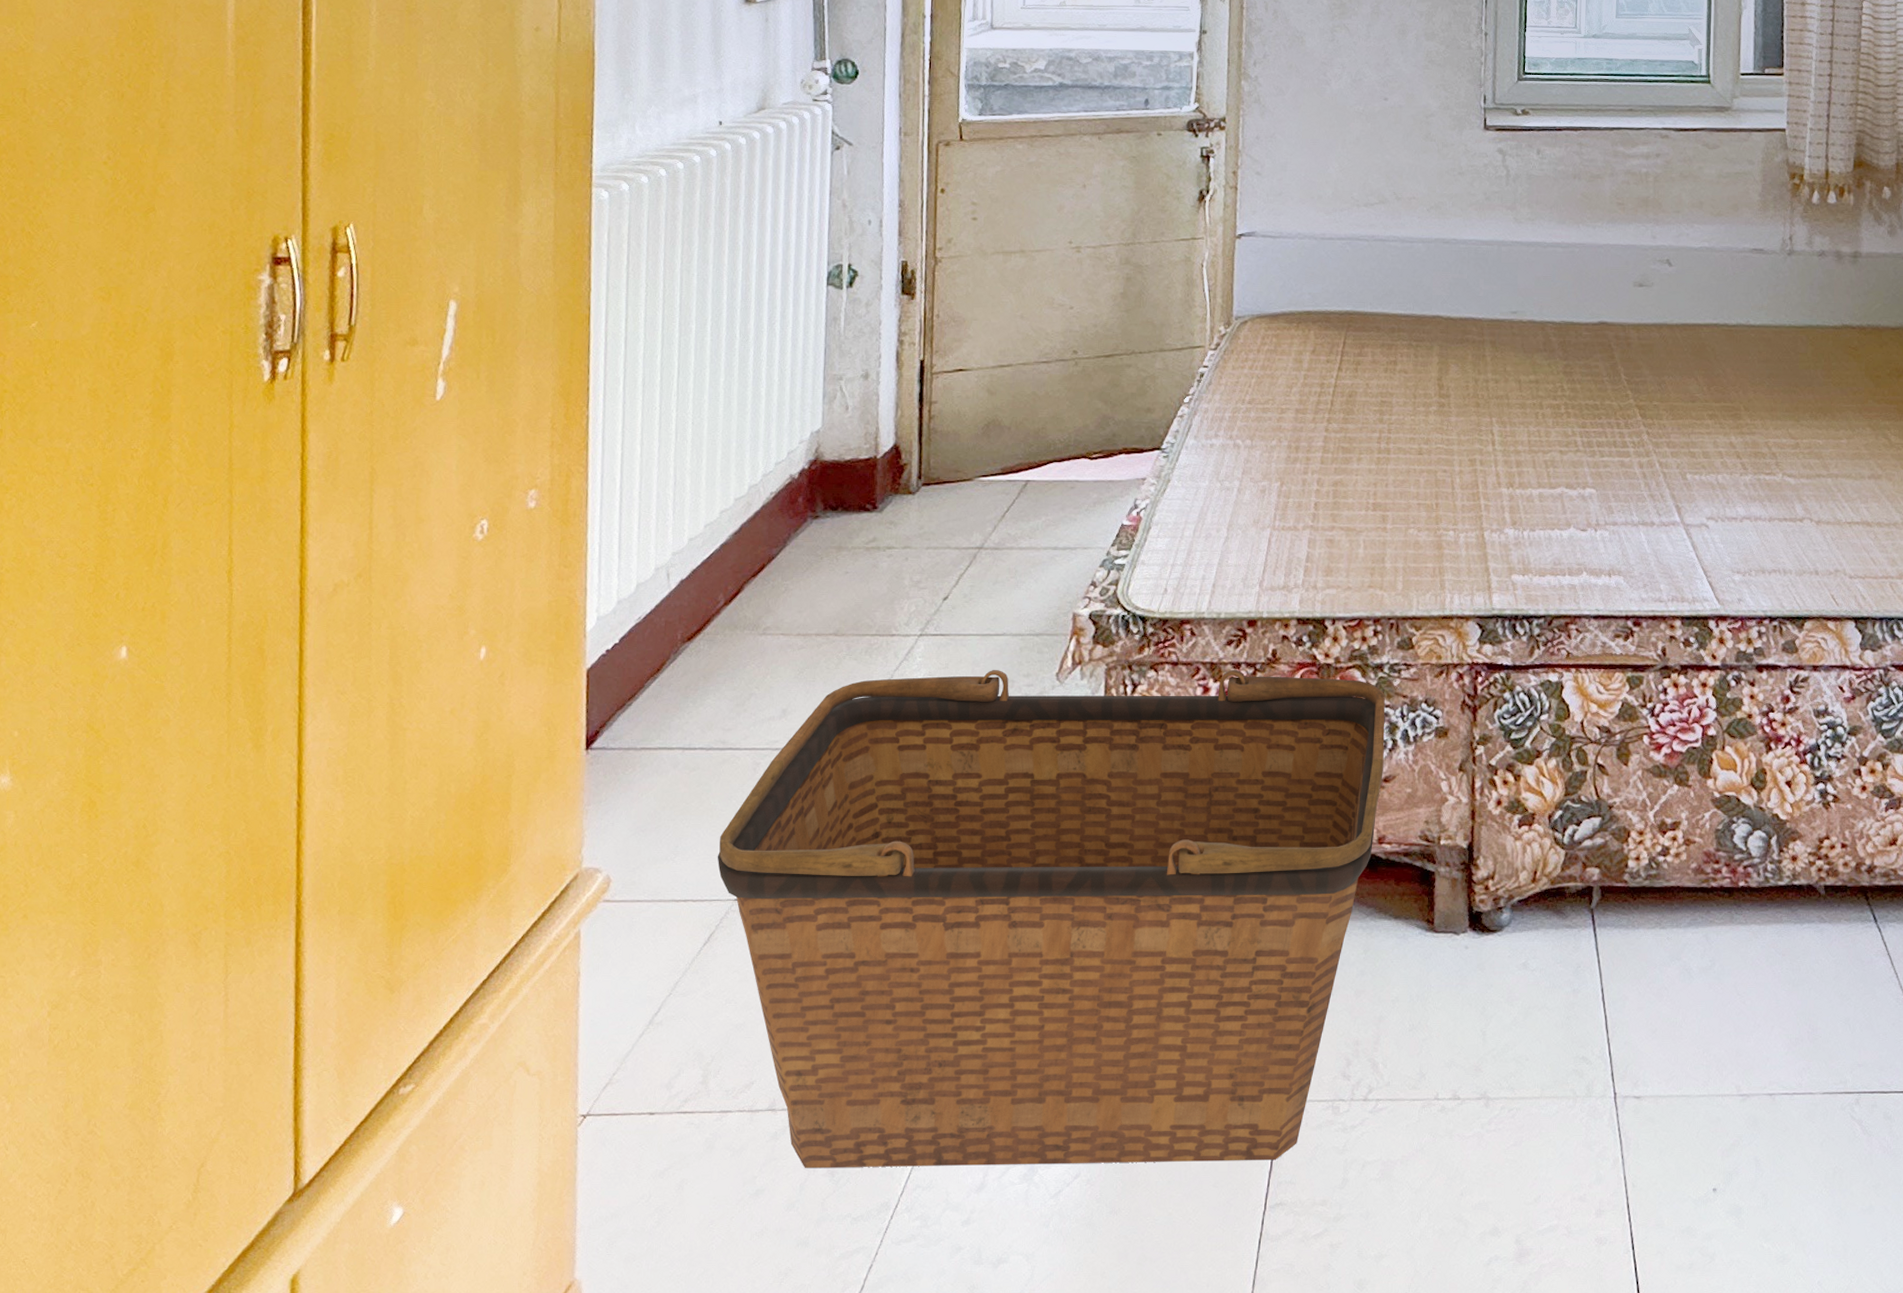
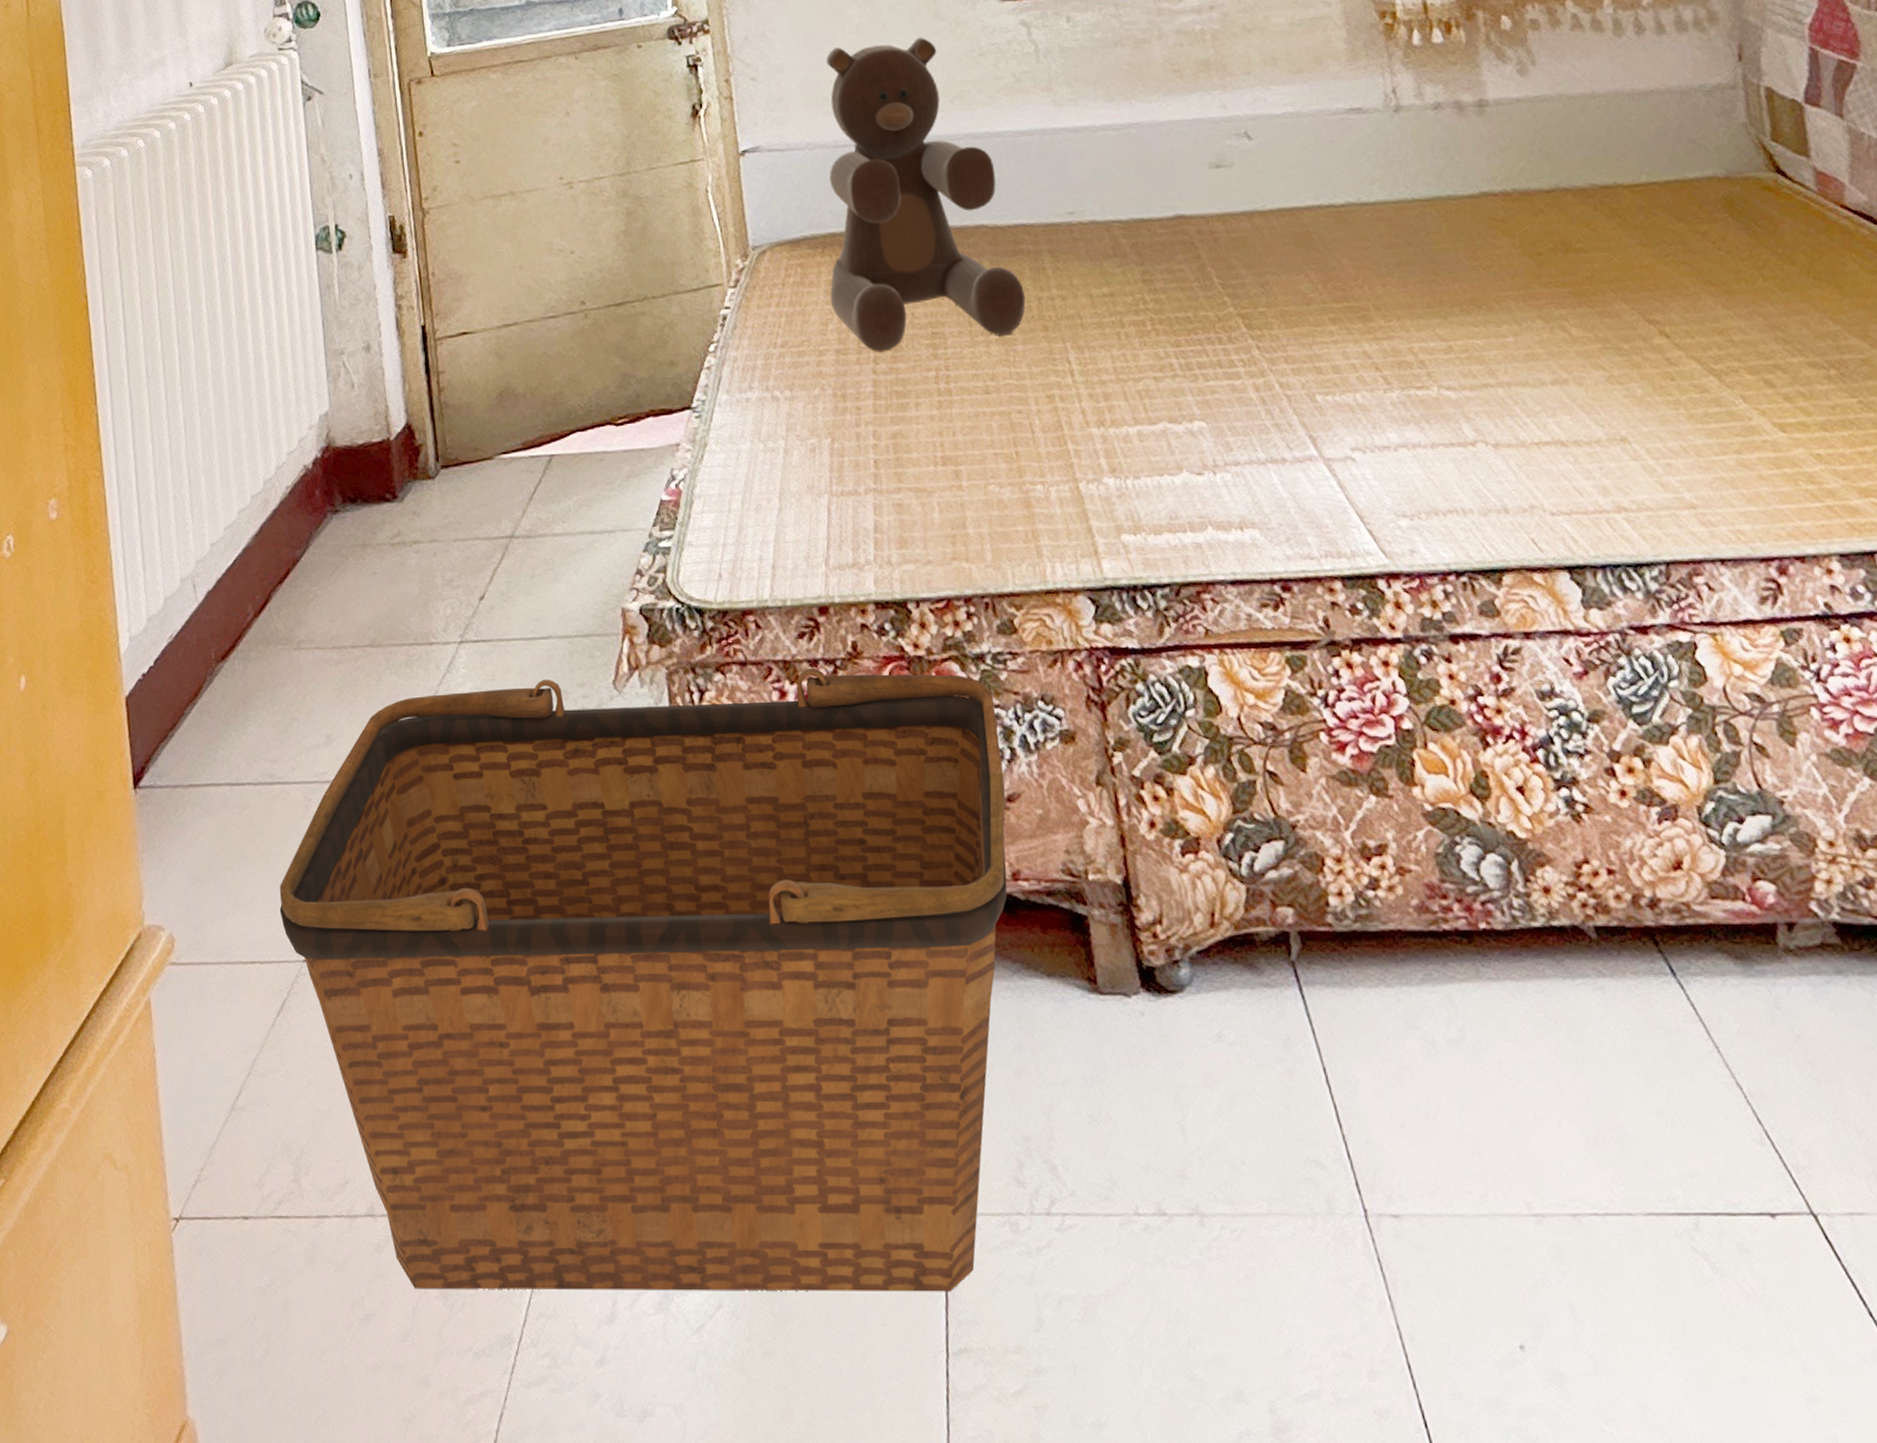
teddy bear: none [1297,153,1465,414] -> present [826,37,1026,353]

